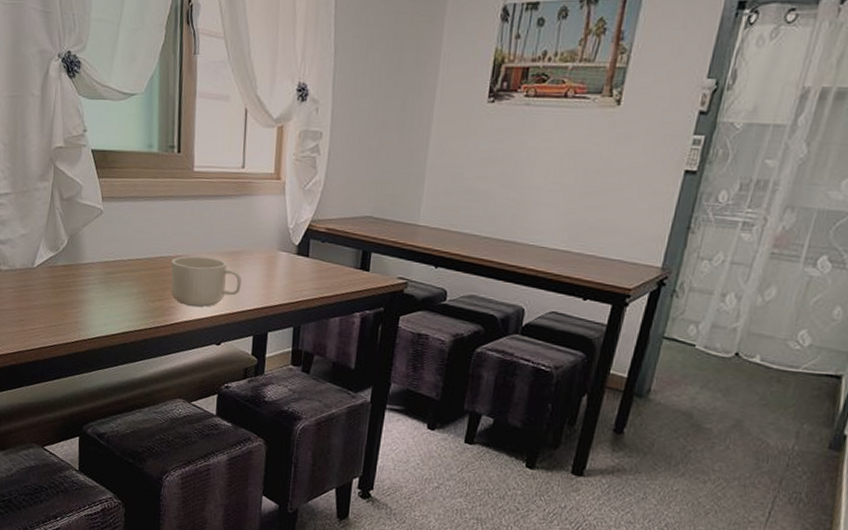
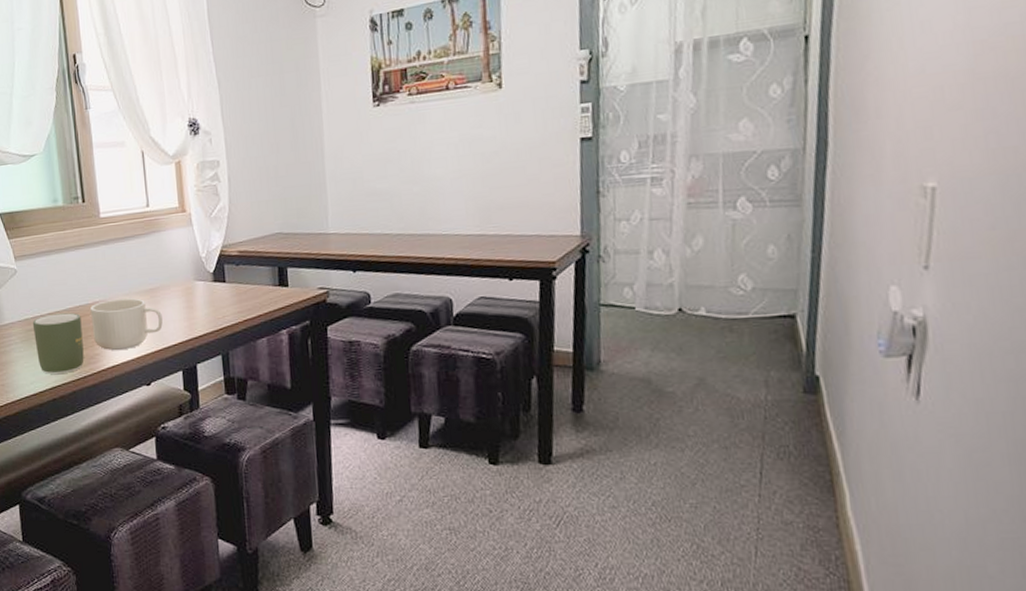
mug: none [112,260,161,321] -> present [32,313,84,375]

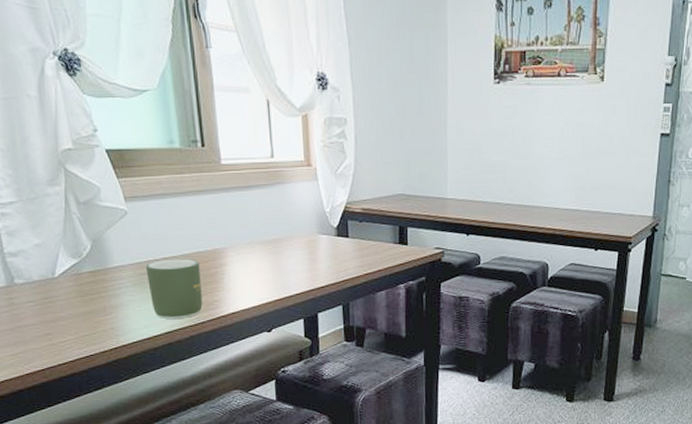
cup: present [90,298,163,351] -> none [210,247,285,298]

